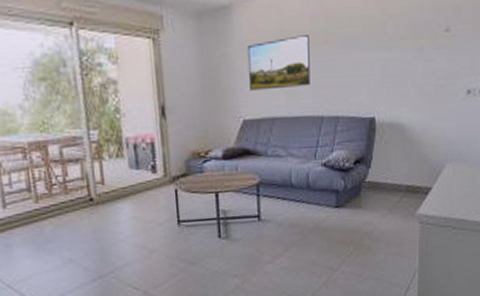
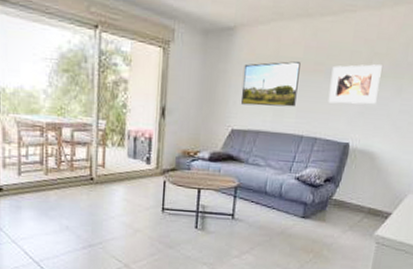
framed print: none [345,27,398,76] -> present [328,64,382,105]

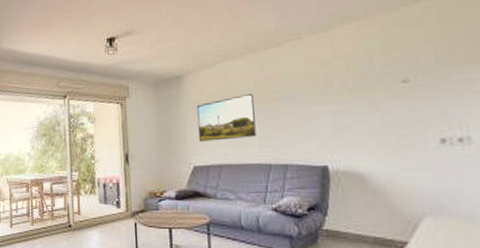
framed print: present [328,64,382,105] -> none [288,82,349,128]

